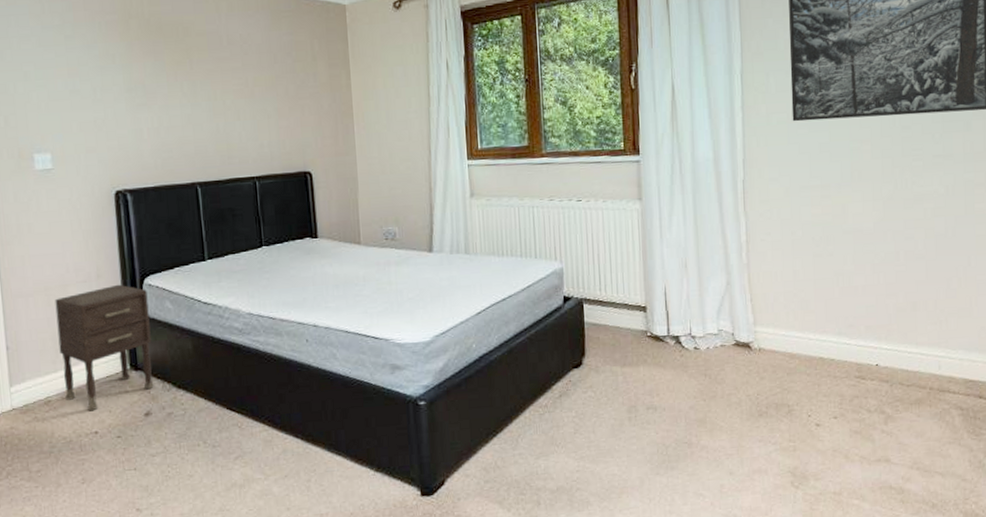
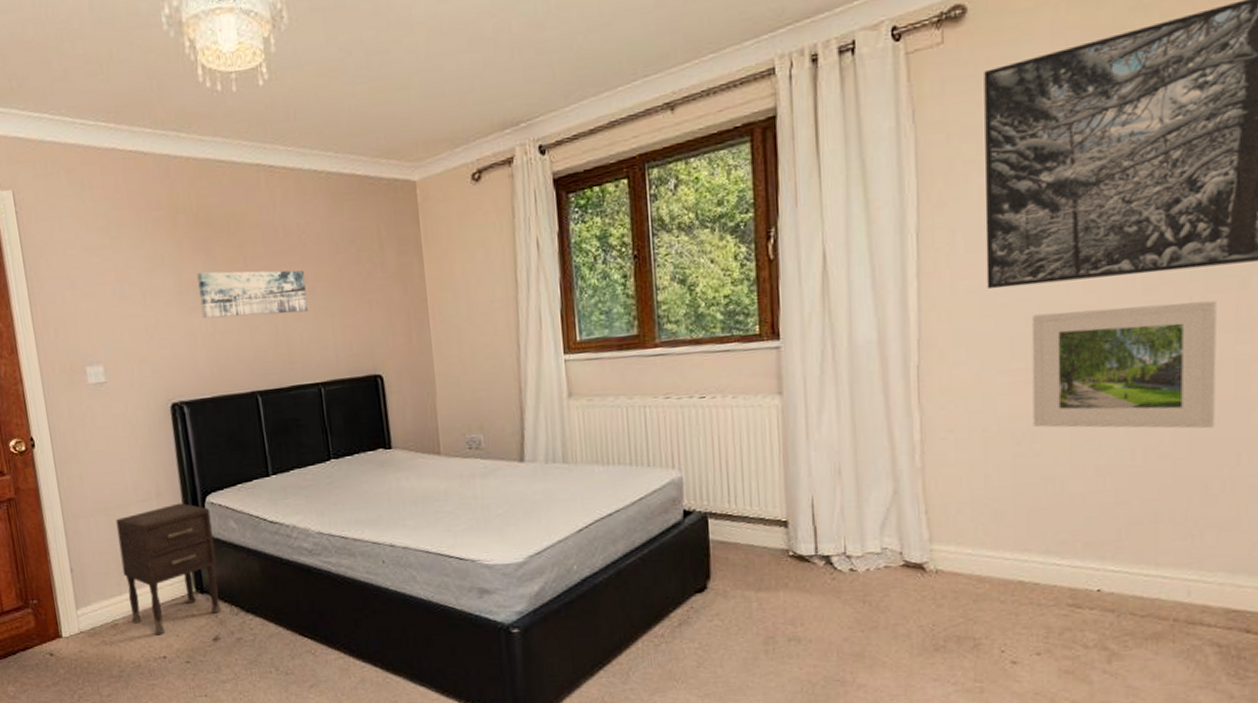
wall art: none [146,72,247,115] -> present [197,270,308,319]
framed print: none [824,138,953,237] -> present [1031,300,1216,429]

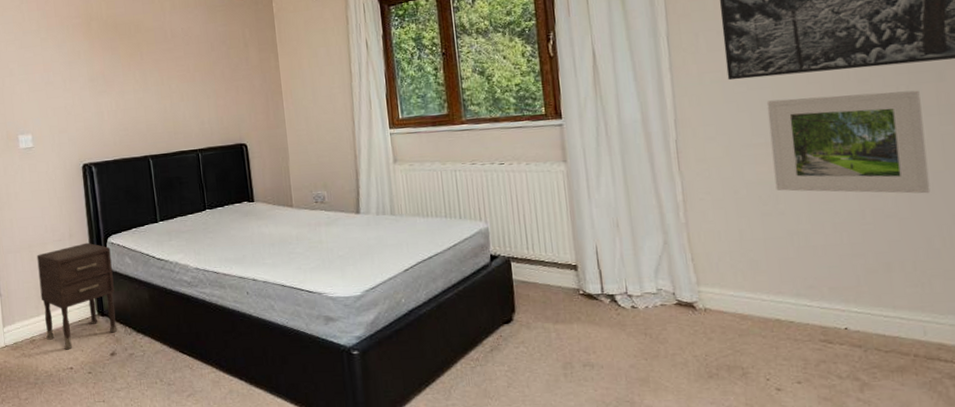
wall art: present [197,270,308,319] -> none [105,63,189,99]

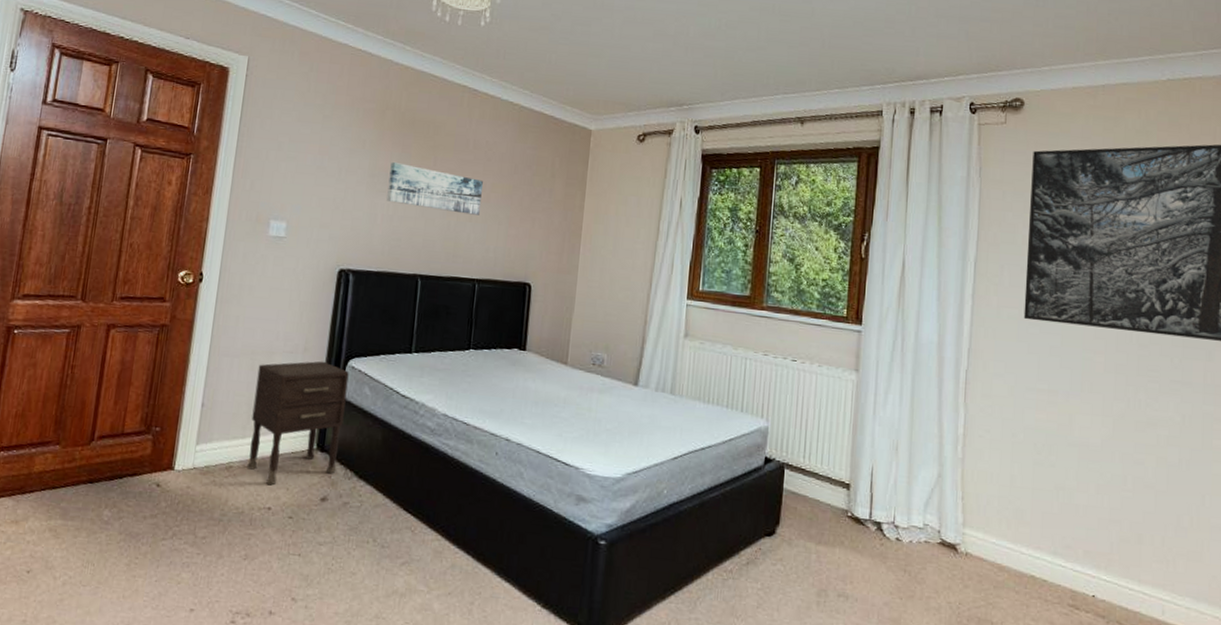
wall art: none [105,63,189,99] -> present [386,162,483,215]
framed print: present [766,90,931,194] -> none [1051,347,1190,470]

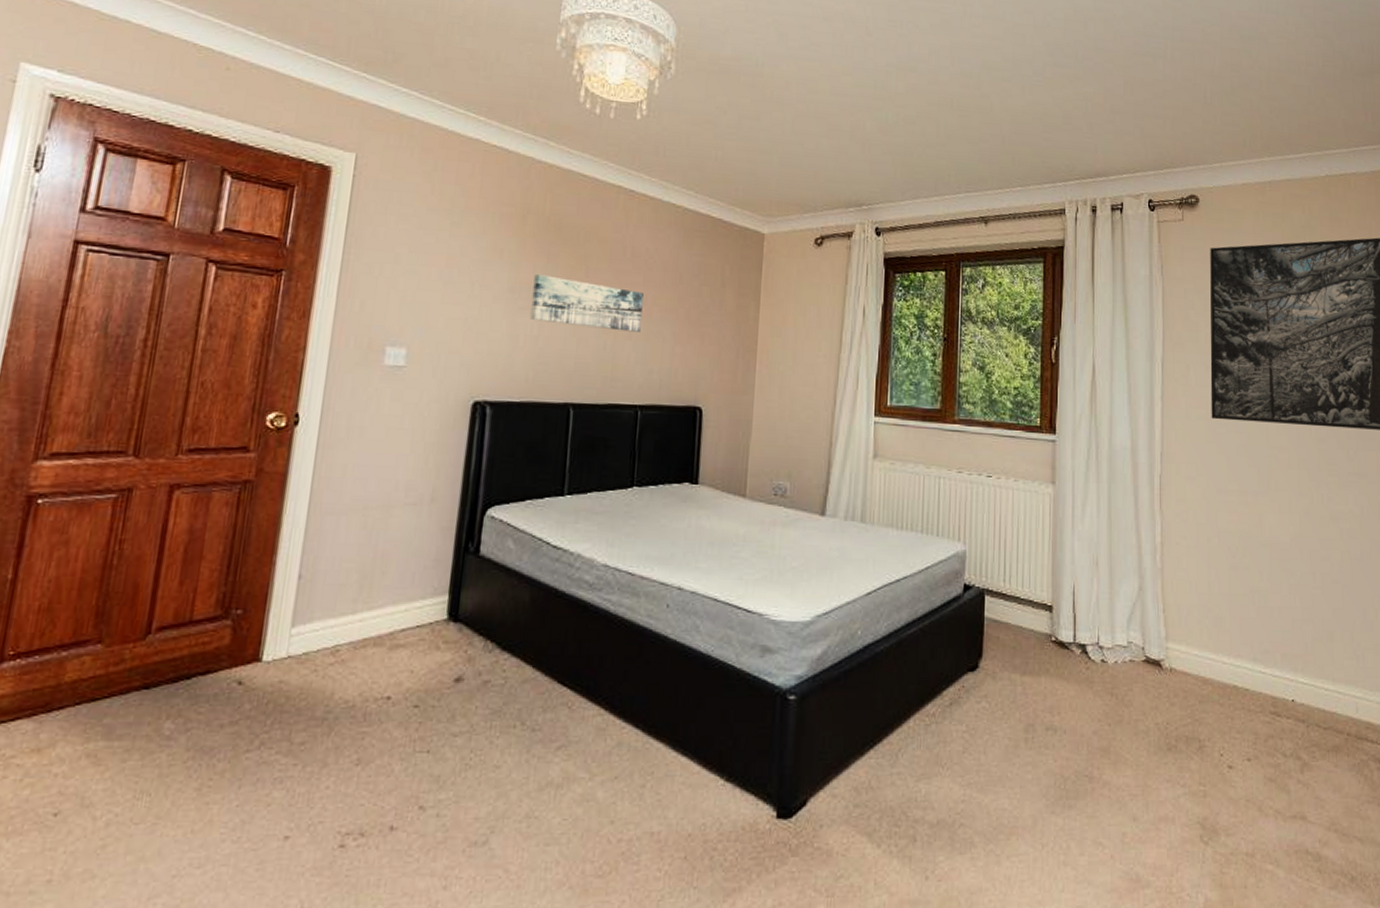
nightstand: present [247,361,349,486] -> none [359,512,488,669]

